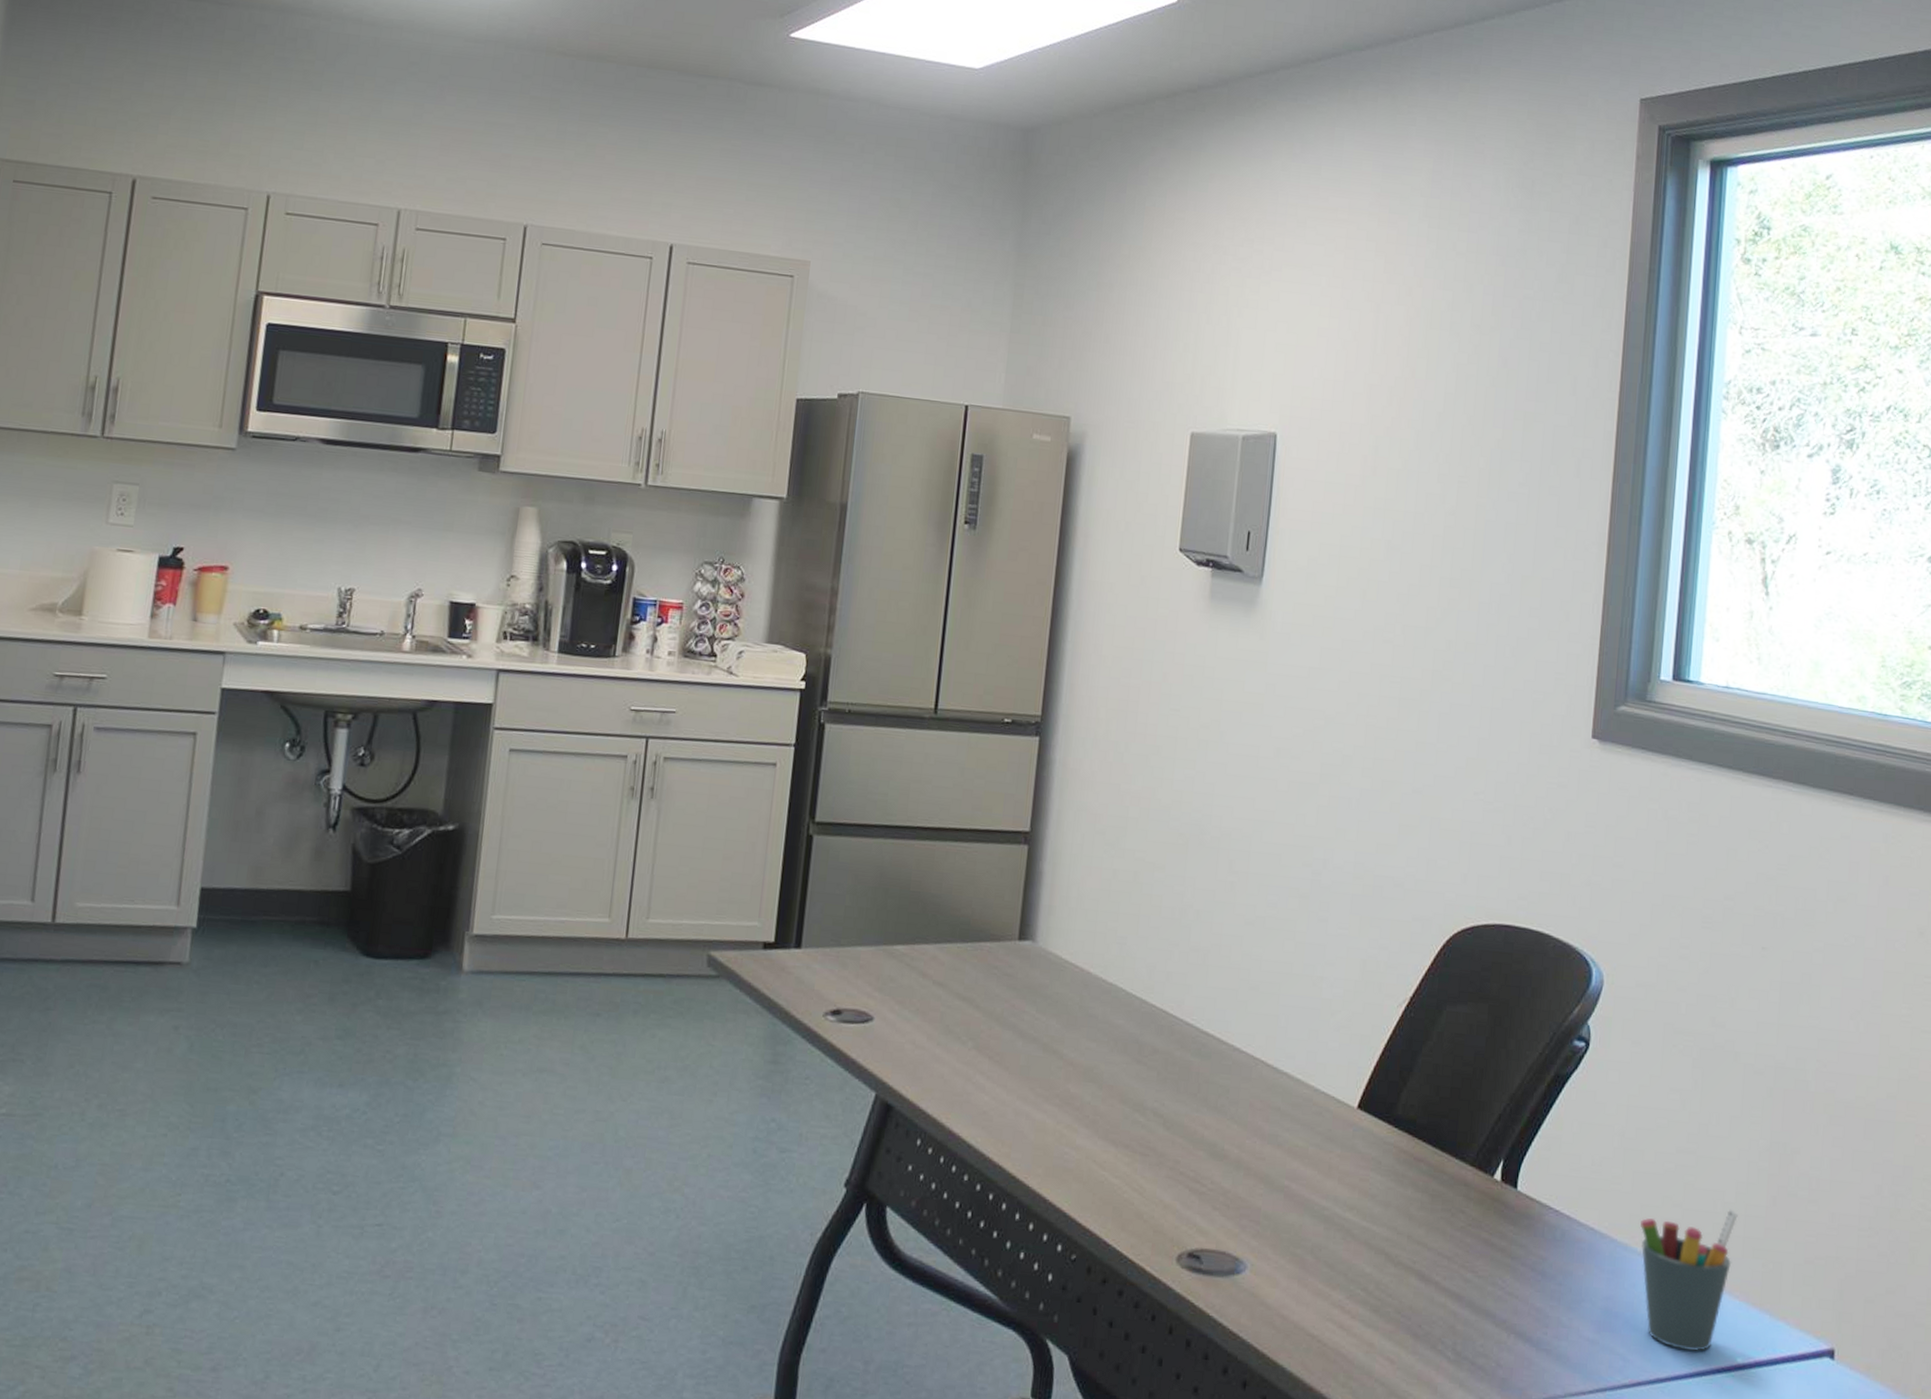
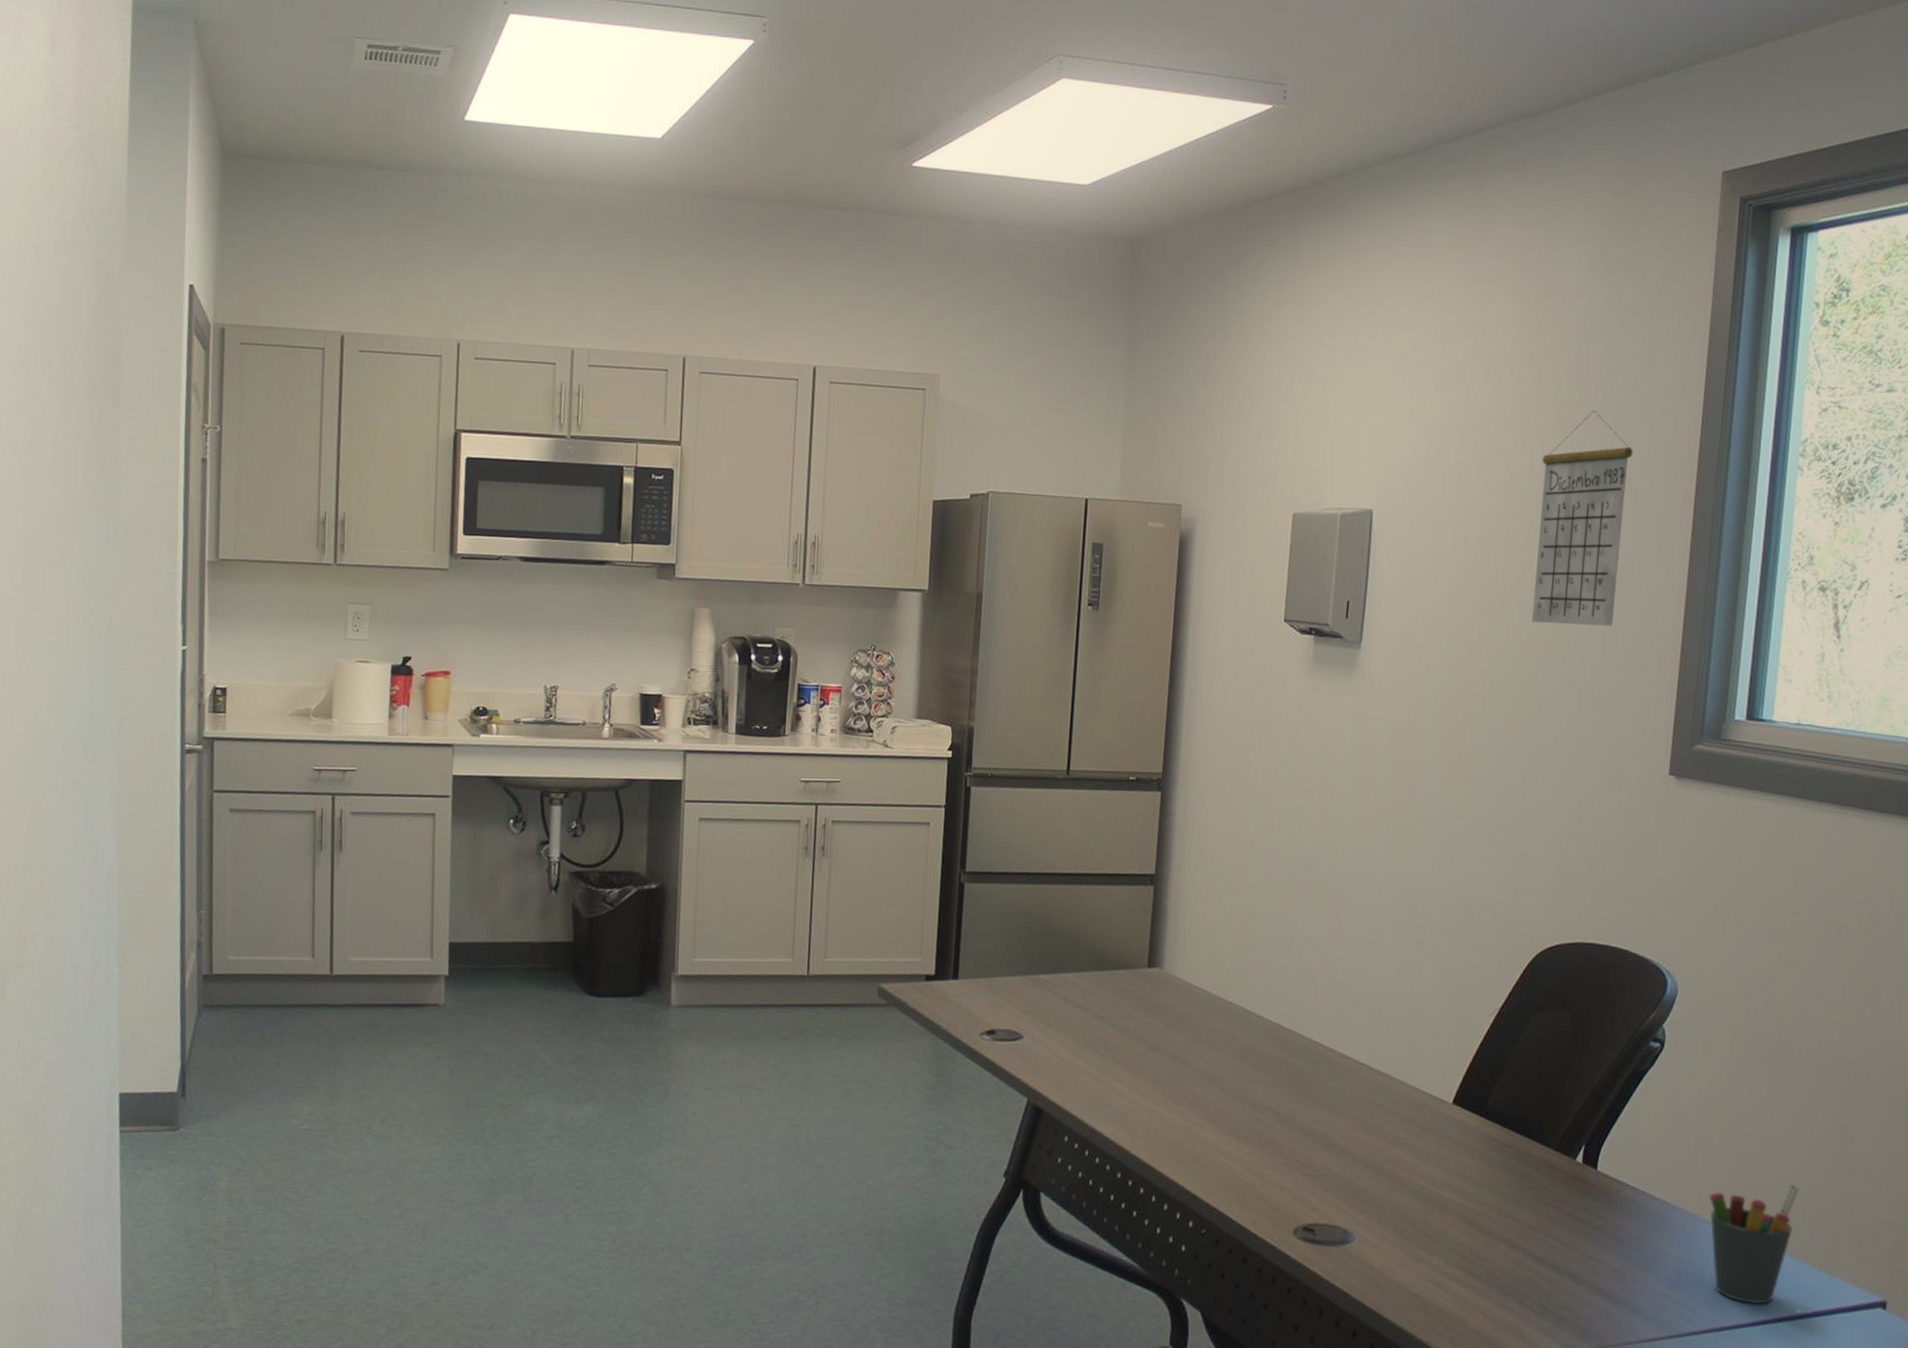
calendar: none [1445,338,1552,572] -> present [1531,410,1633,626]

